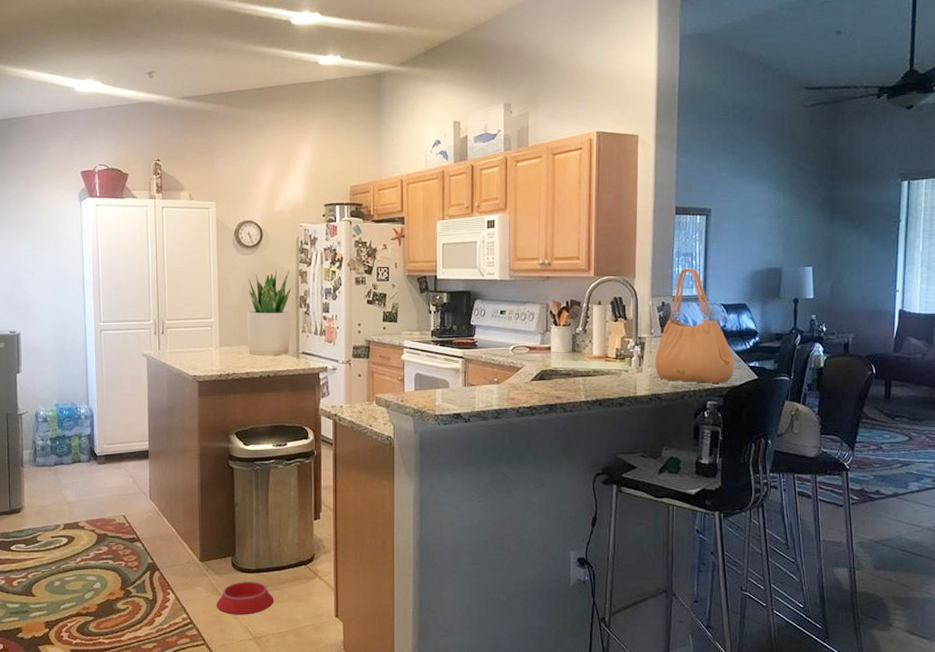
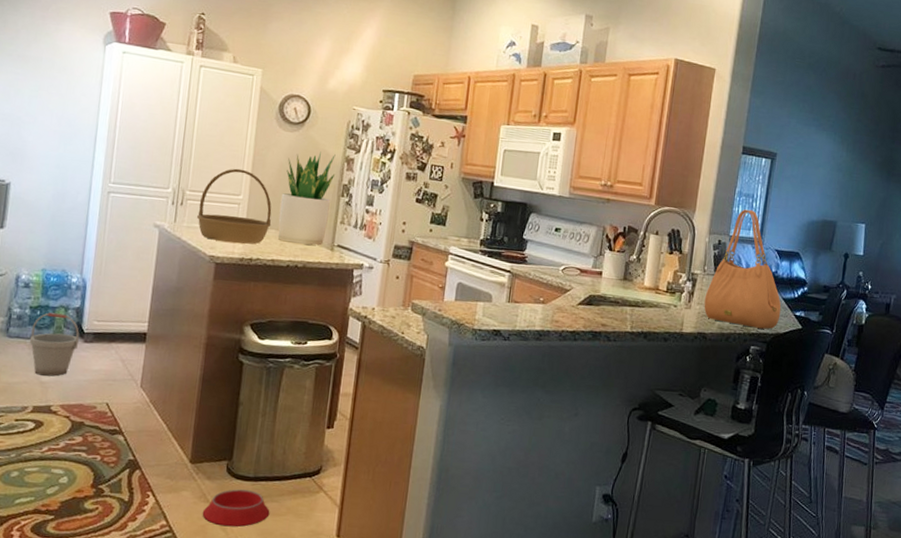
bucket: none [53,441,93,497] -> present [29,312,79,377]
basket: none [177,294,242,361] -> present [197,168,272,244]

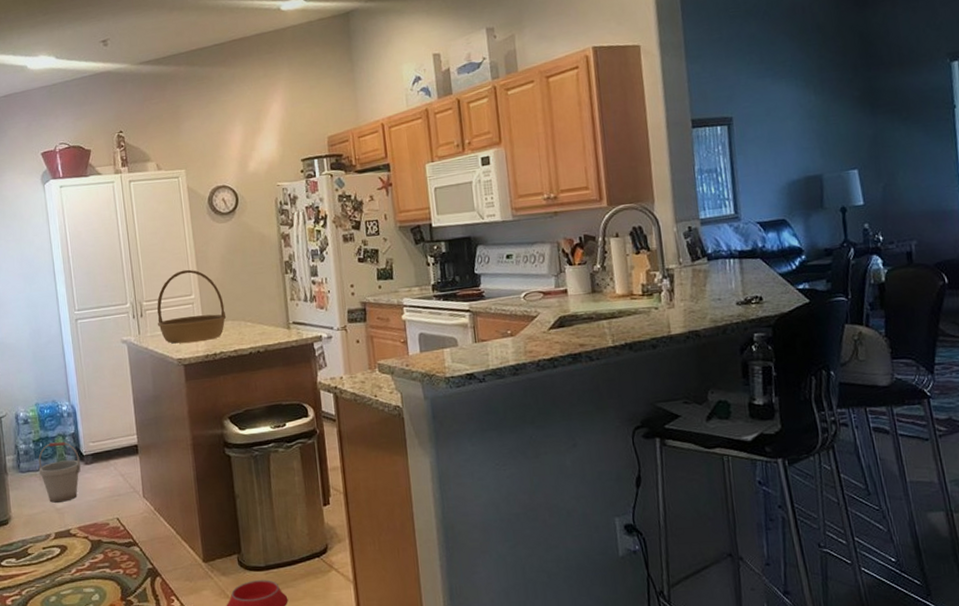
planter: present [277,151,336,246] -> none [228,234,279,331]
handbag: present [704,209,782,329] -> none [687,185,781,315]

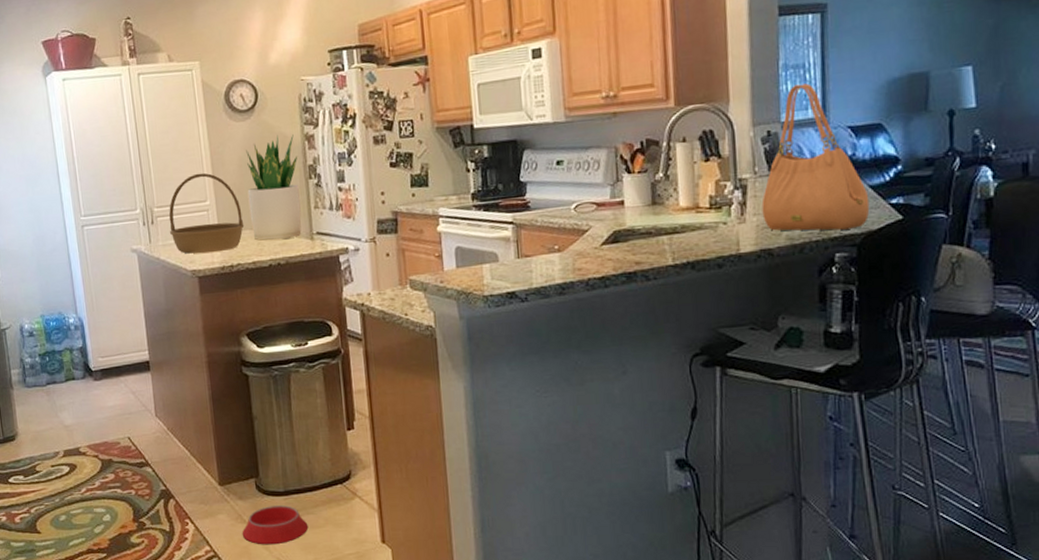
bucket: present [38,441,81,503] -> none [45,356,90,420]
planter: none [228,234,279,331] -> present [246,135,302,241]
handbag: none [687,185,781,315] -> present [761,83,870,231]

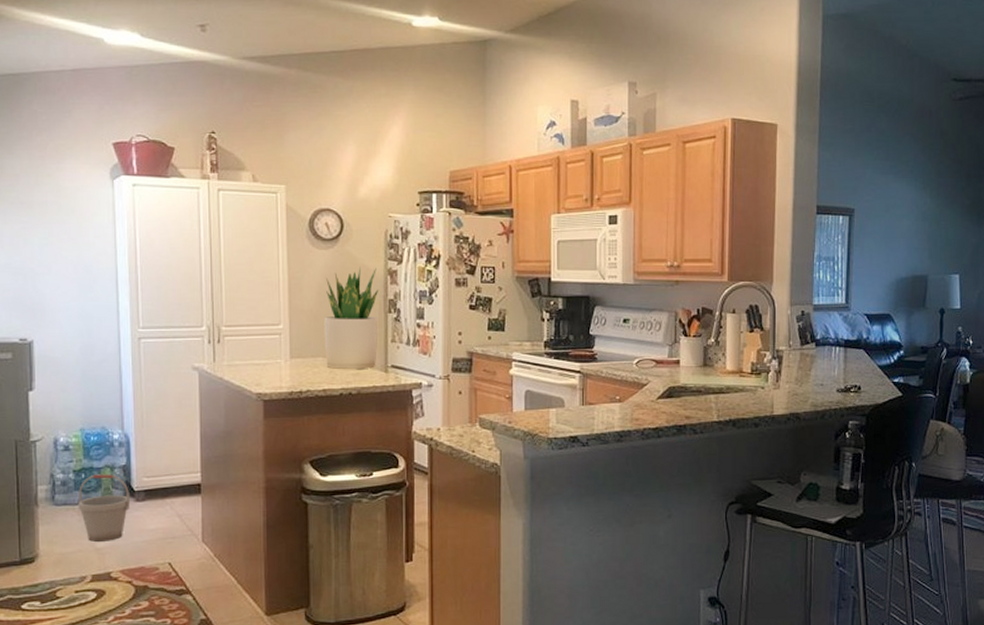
bucket: none [45,356,90,420] -> present [77,474,130,542]
basket: present [169,173,245,254] -> none [237,296,318,376]
handbag: present [761,83,870,231] -> none [793,274,878,401]

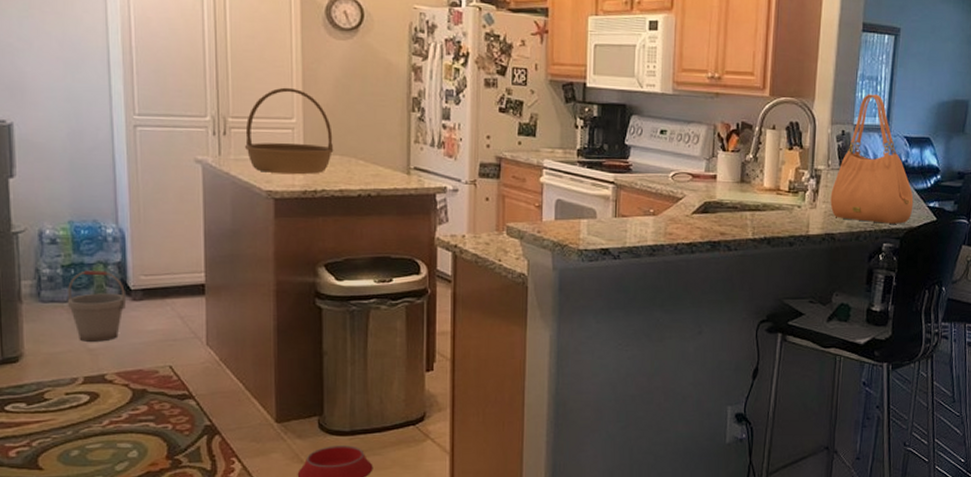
basket: none [237,296,318,376] -> present [245,87,334,174]
planter: present [324,267,379,370] -> none [341,61,402,171]
handbag: none [793,274,878,401] -> present [830,94,914,224]

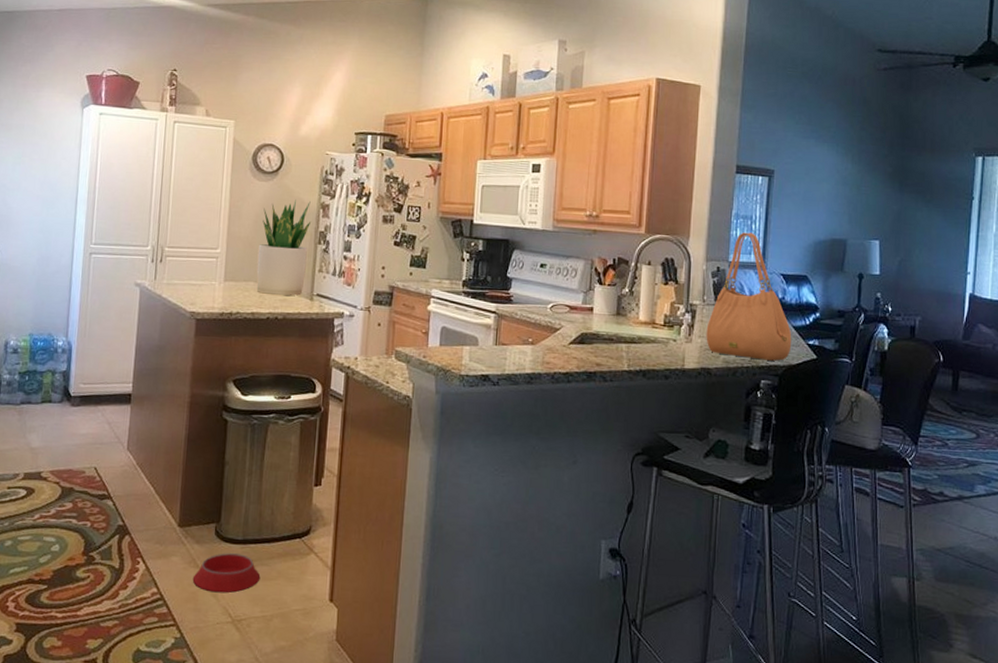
bucket: present [67,270,126,342] -> none [19,377,67,442]
basket: present [245,87,334,174] -> none [176,222,250,298]
planter: none [341,61,402,171] -> present [256,199,312,297]

